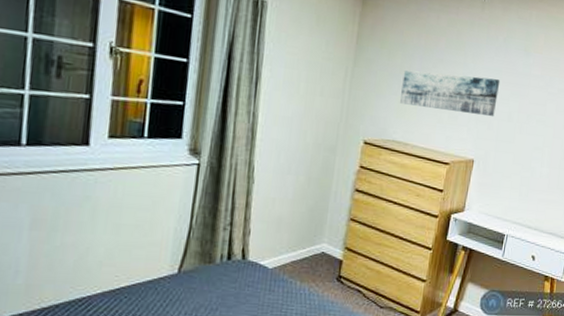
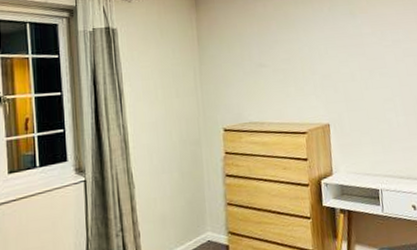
wall art: present [400,70,501,117] -> none [245,46,338,88]

